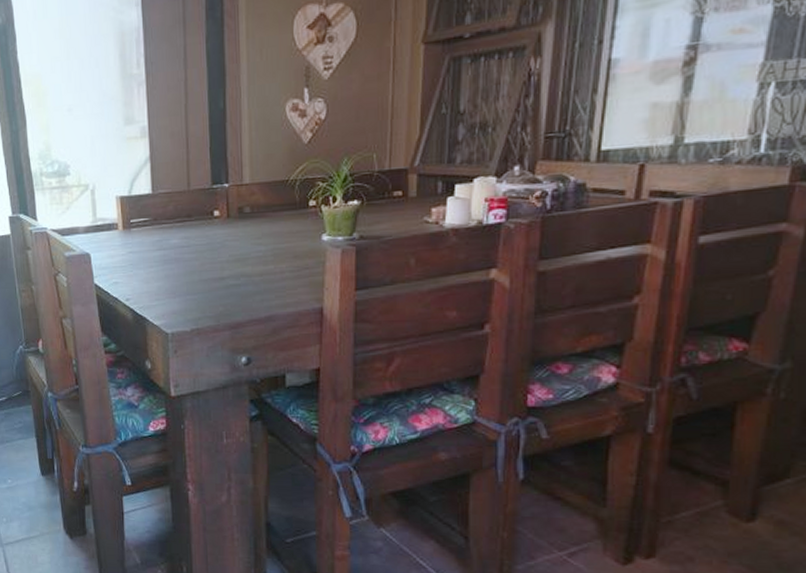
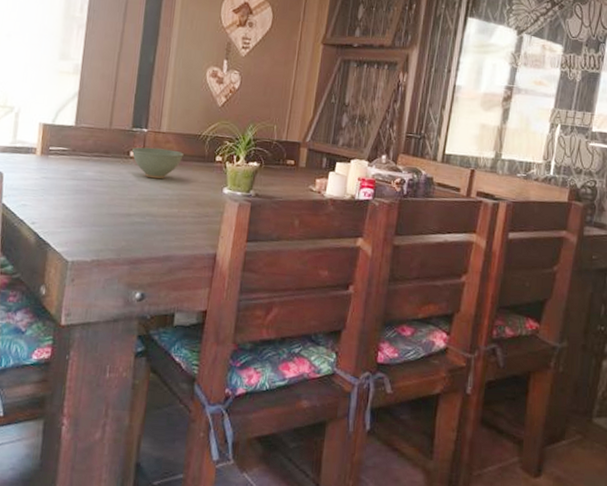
bowl: none [214,201,272,237] -> present [131,147,184,180]

